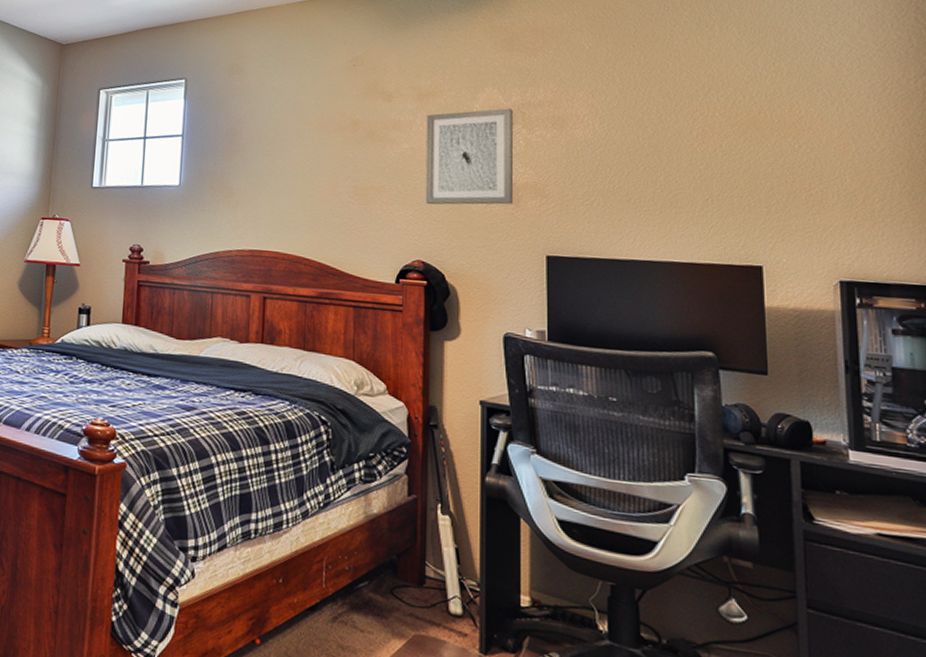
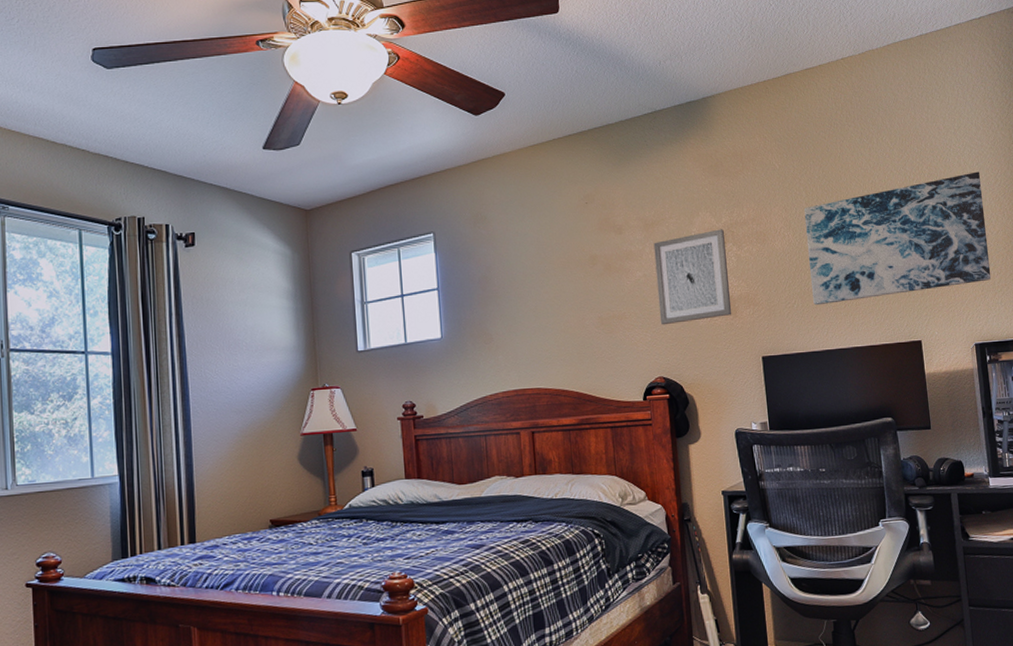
wall art: none [616,75,870,208] -> present [803,171,991,306]

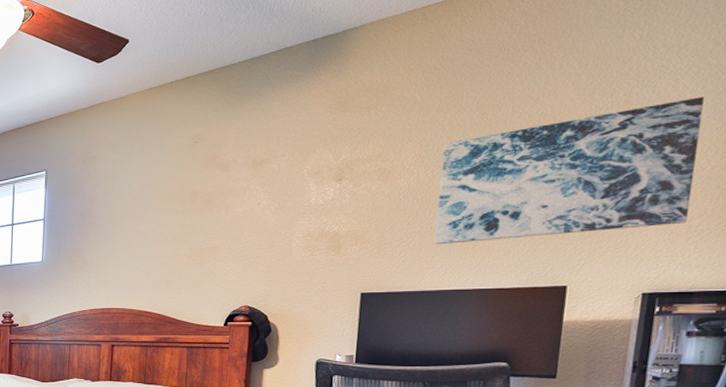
wall art: present [653,229,732,325] -> none [254,166,341,258]

